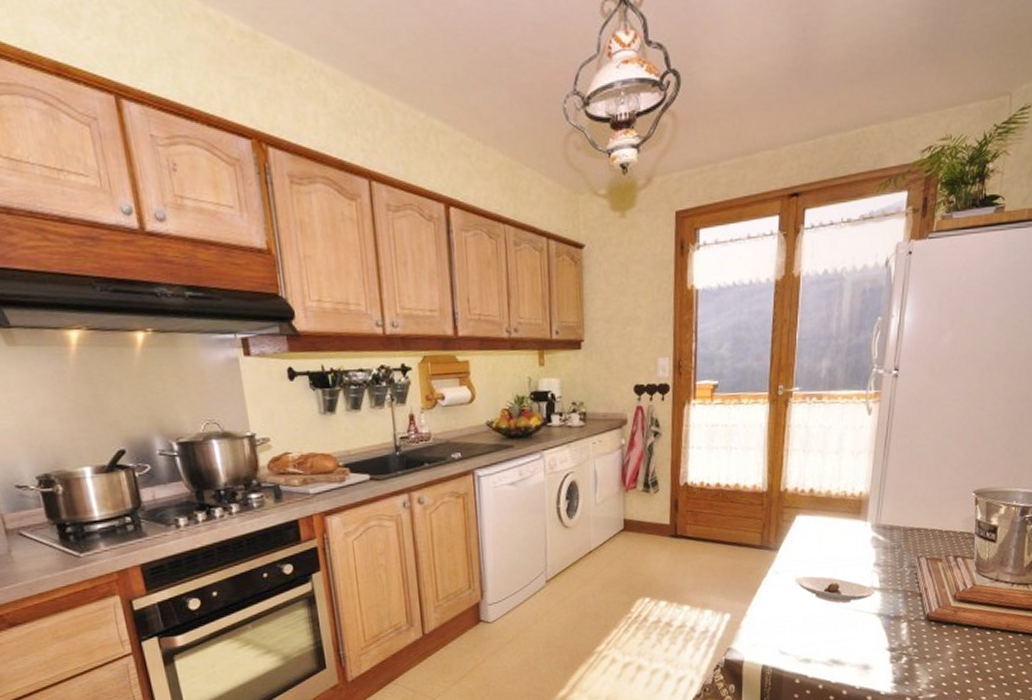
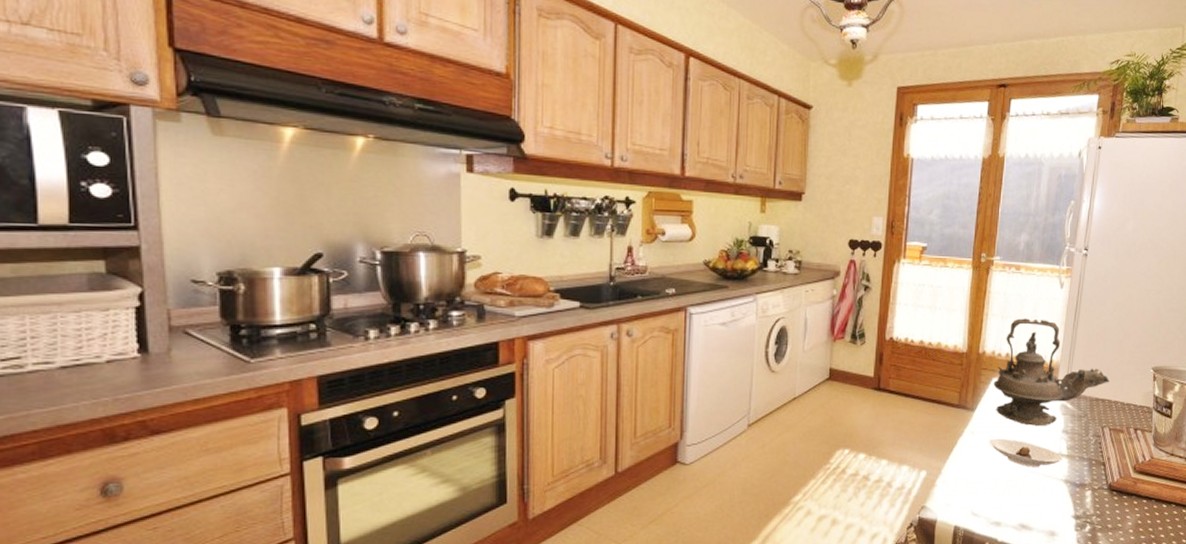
teapot: none [797,449,925,561] -> present [993,318,1109,426]

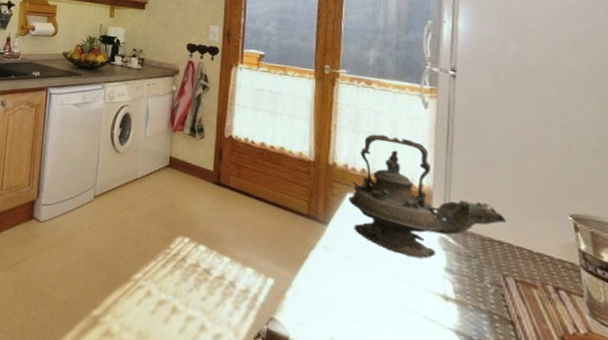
saucer: present [989,438,1063,467] -> none [347,259,451,308]

